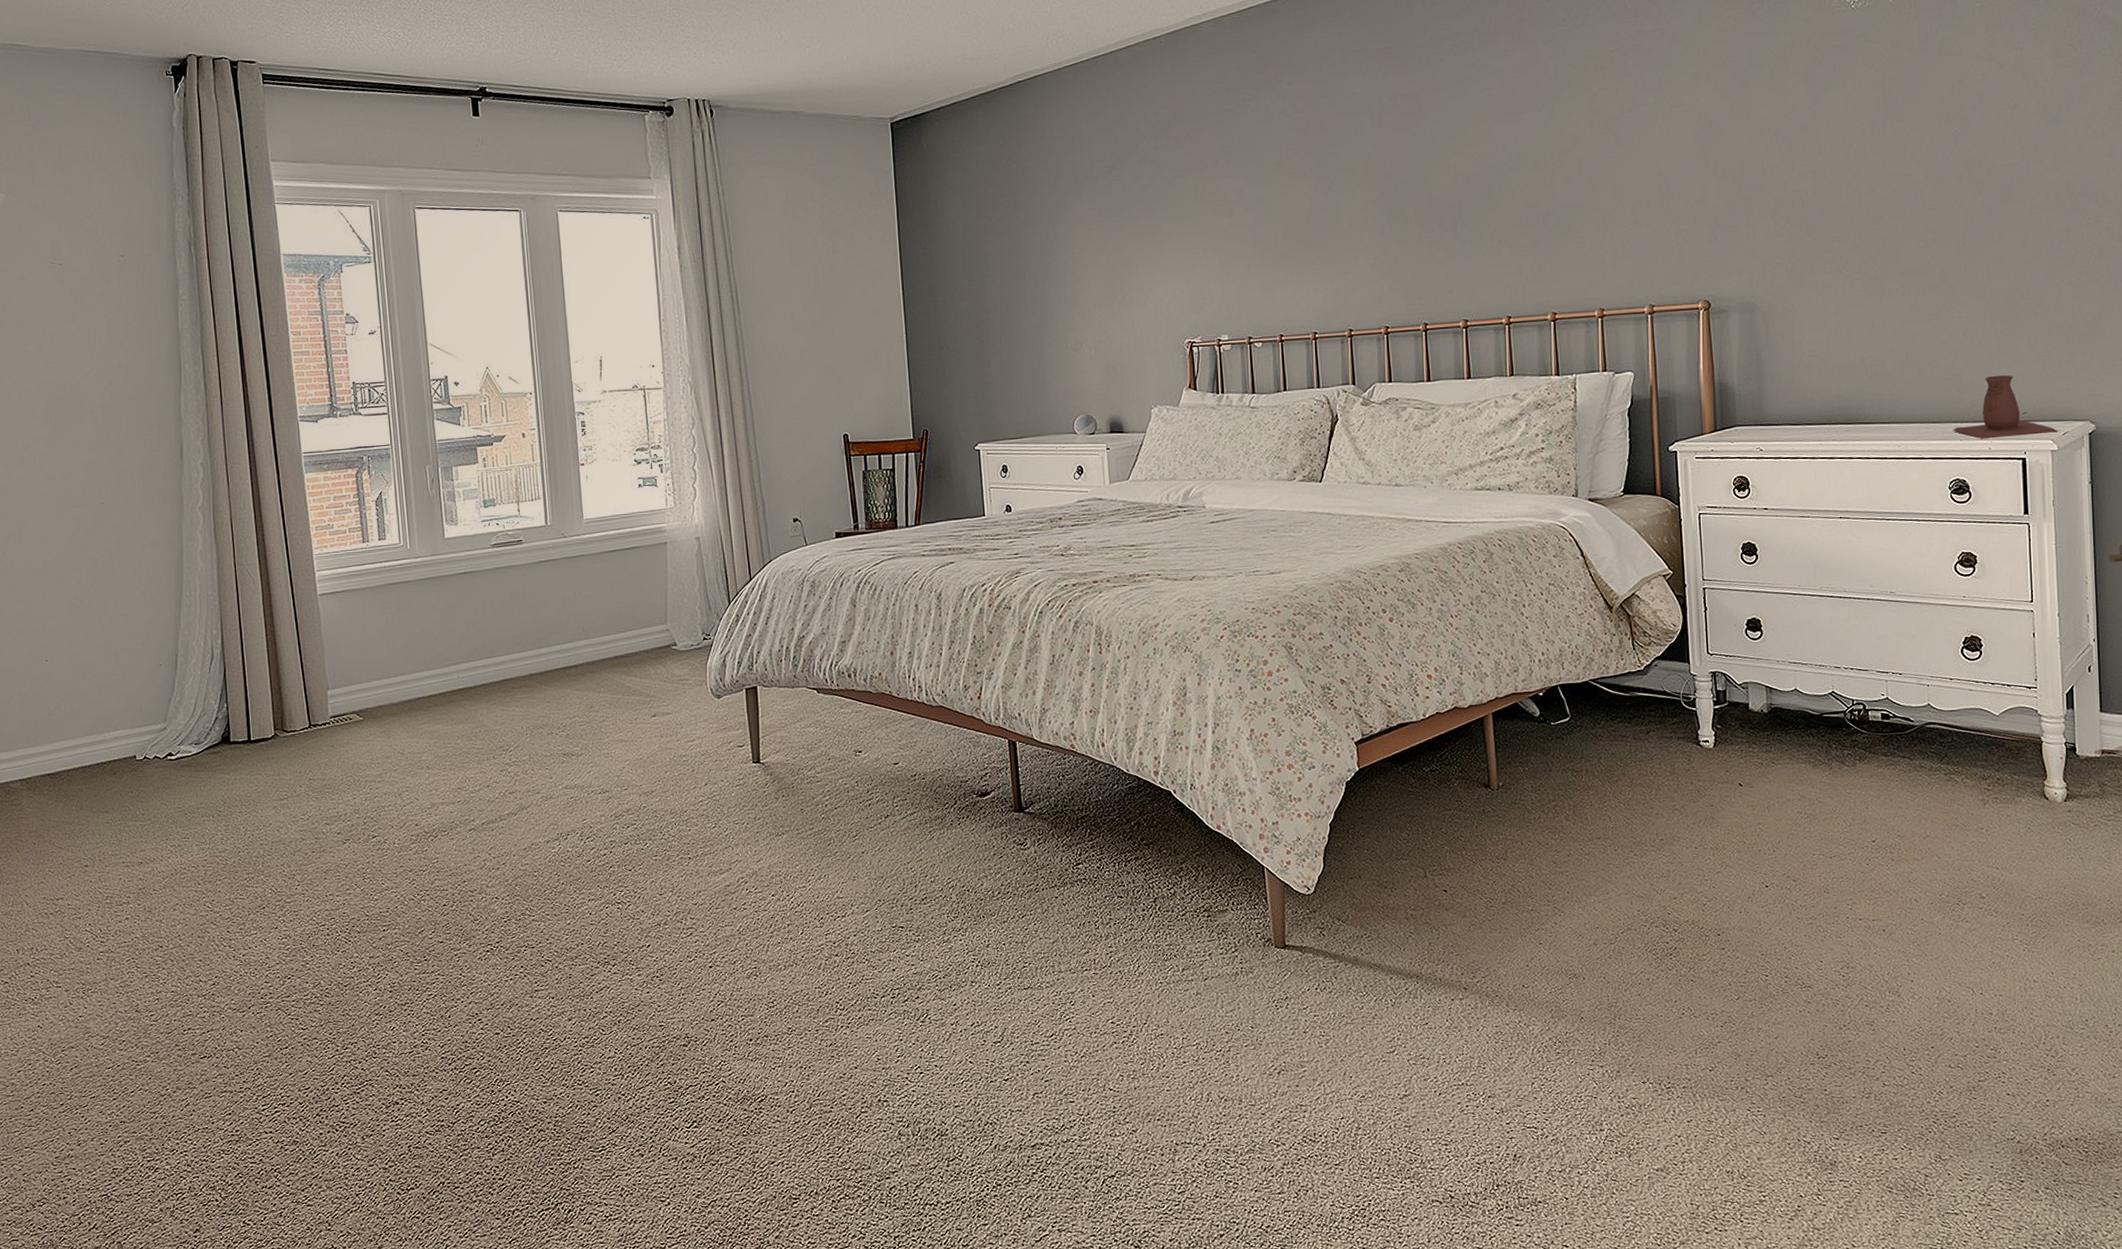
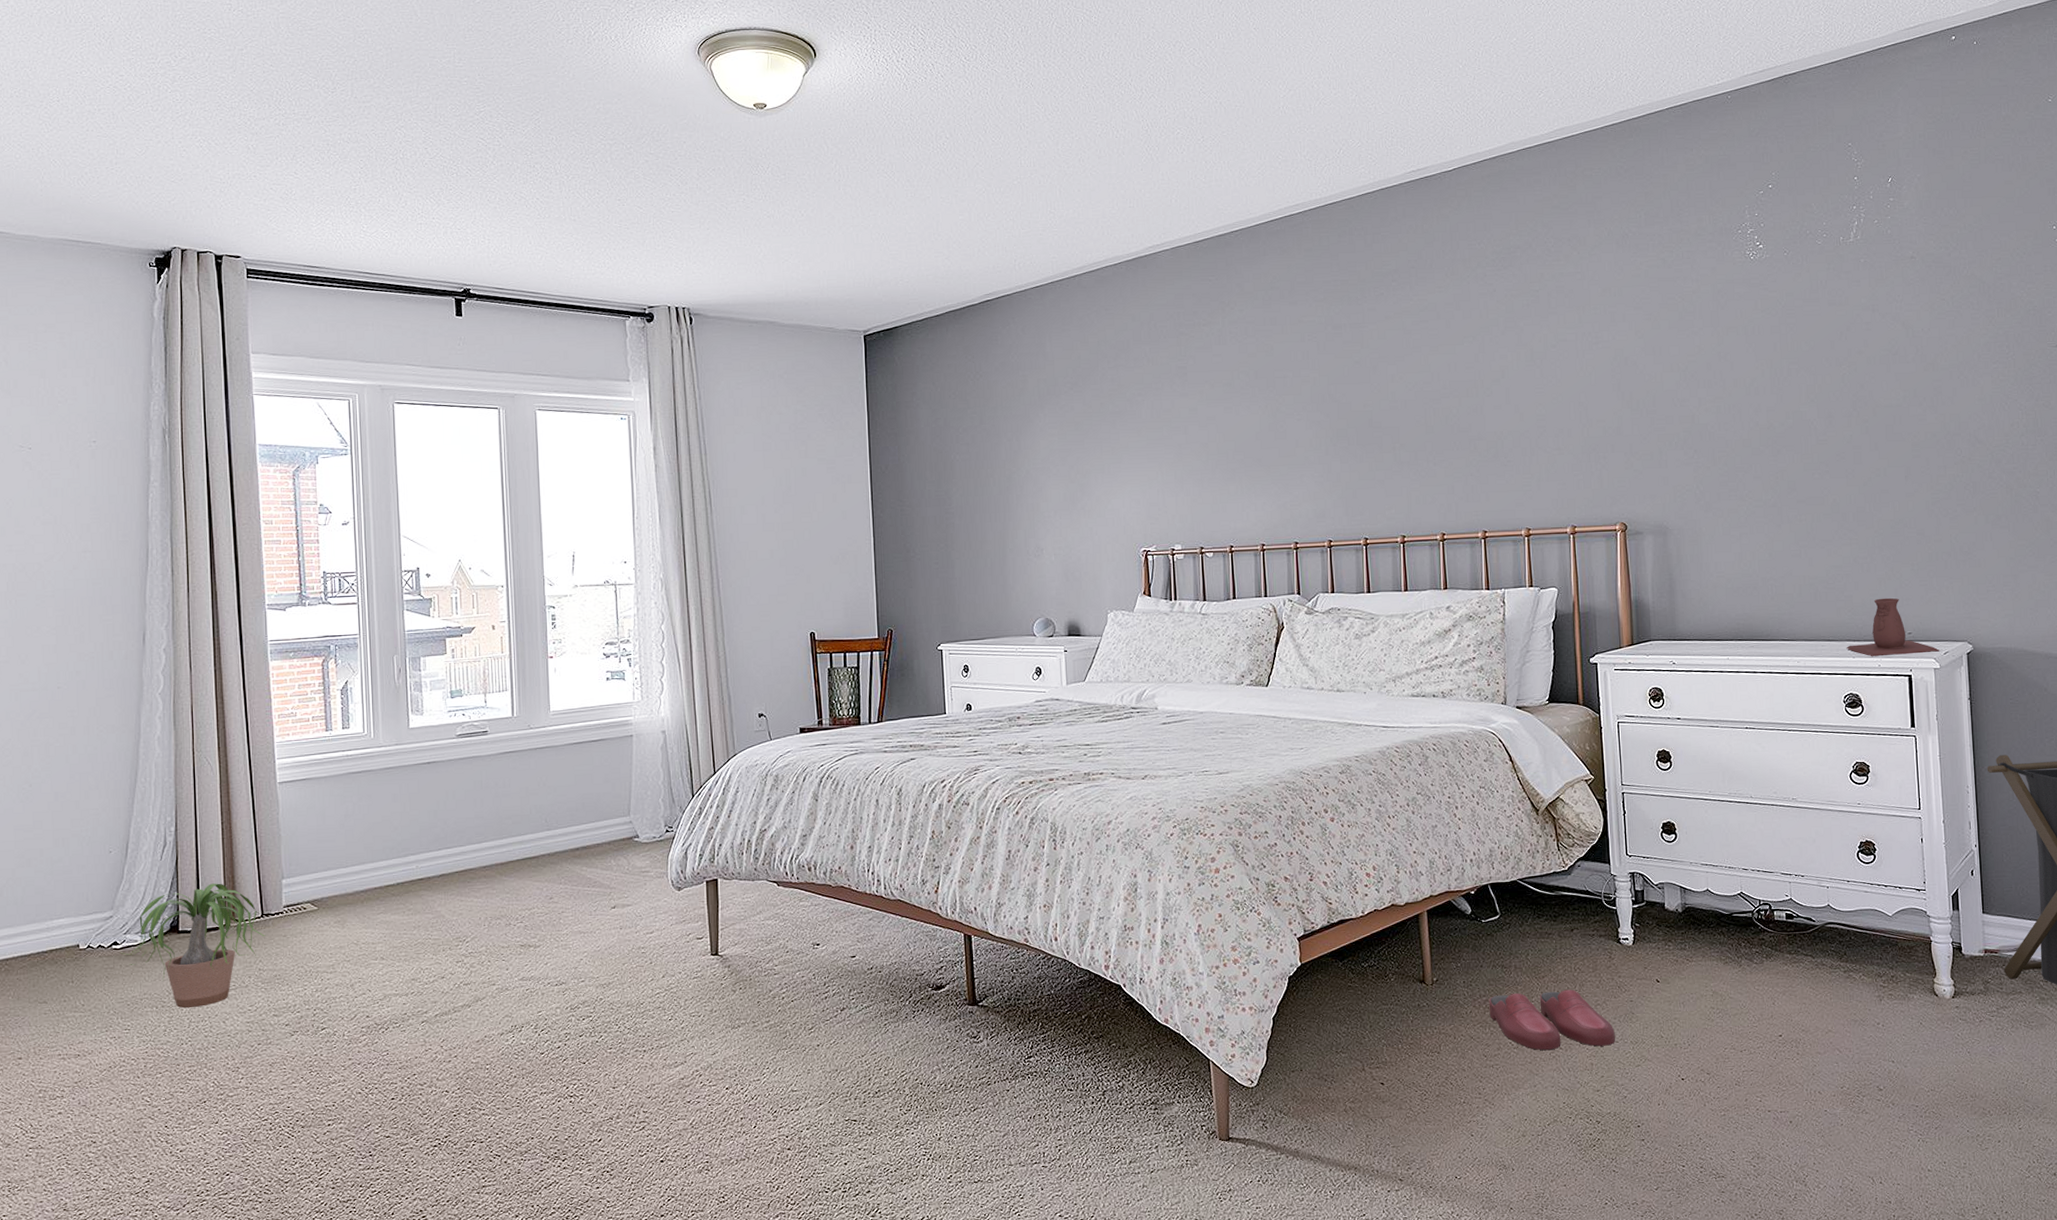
potted plant: none [175,694,314,818] -> present [120,883,266,1009]
slippers: none [1558,793,1694,857] -> present [1488,989,1615,1051]

